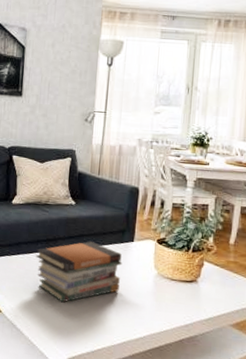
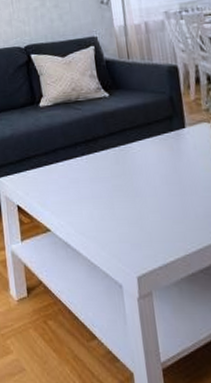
book stack: present [36,241,122,303] -> none [76,135,181,211]

